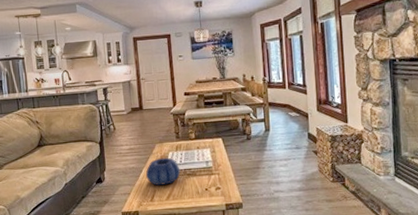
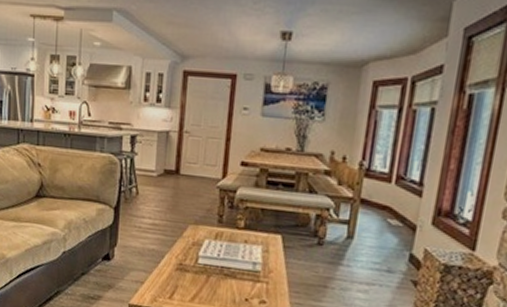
decorative bowl: present [145,157,181,186] -> none [168,244,216,282]

